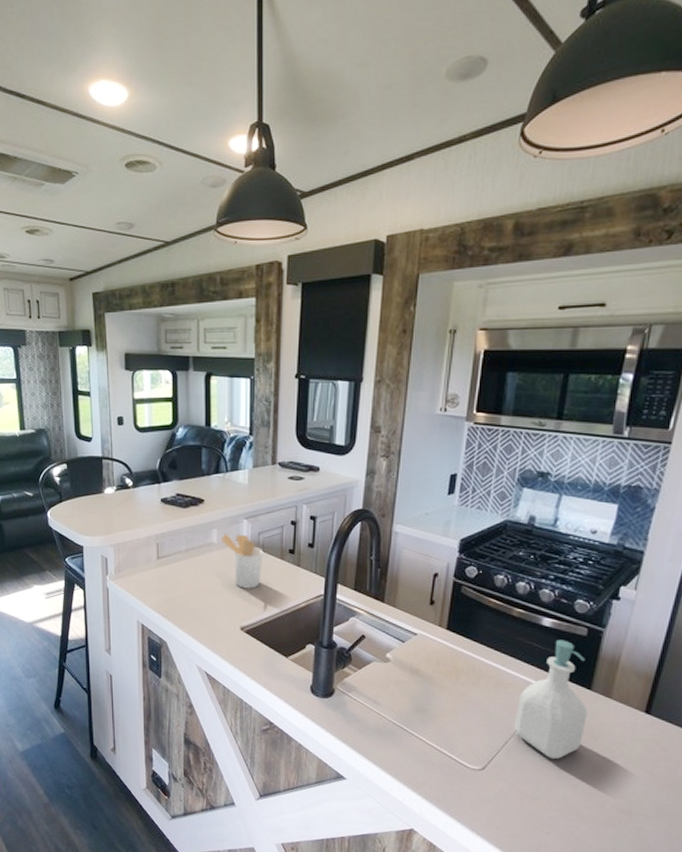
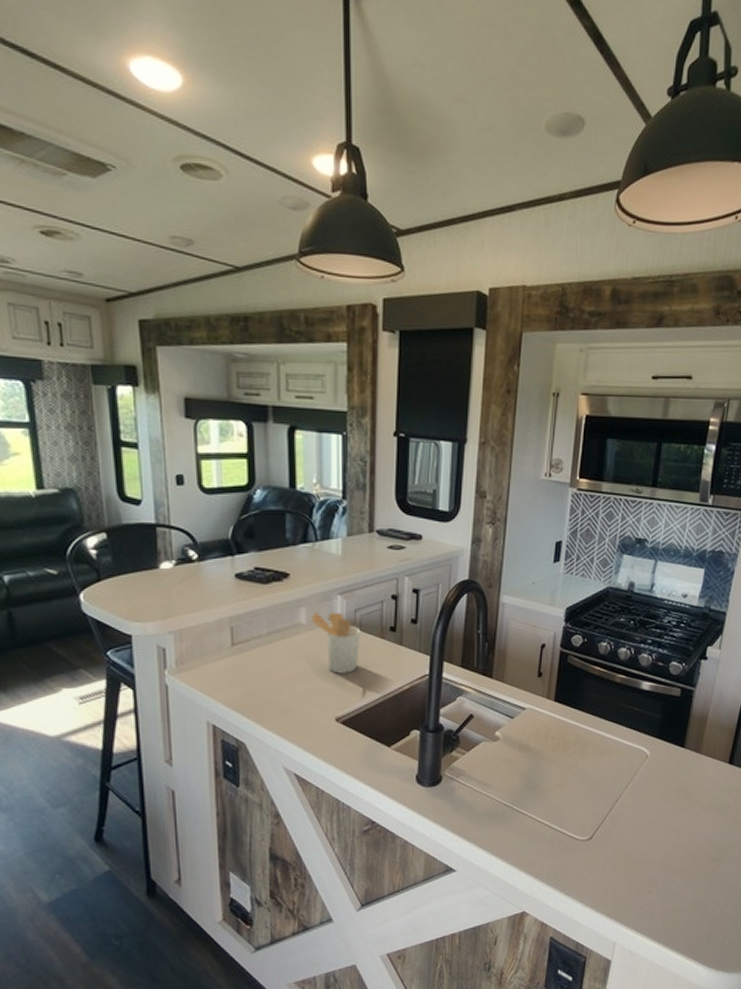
soap bottle: present [515,639,587,760] -> none [619,701,682,819]

